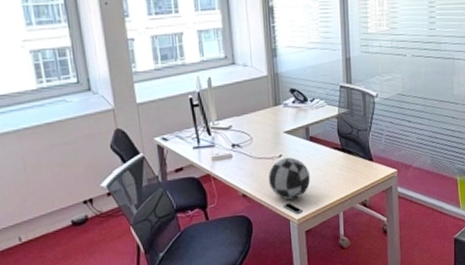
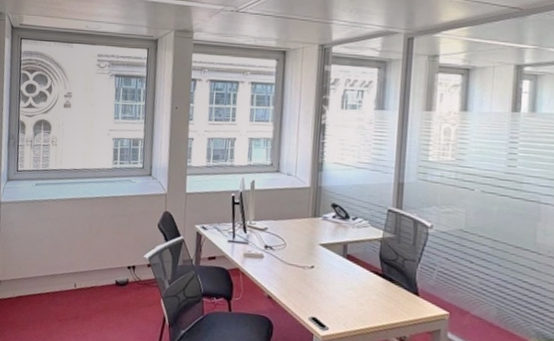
decorative ball: present [268,157,311,200] -> none [296,270,343,315]

